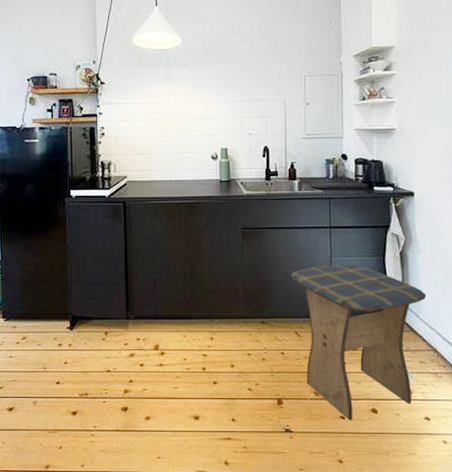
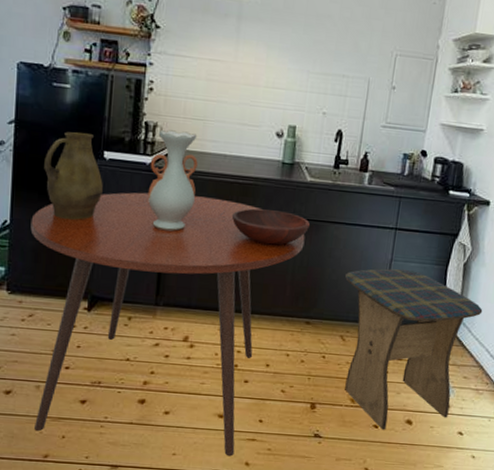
dining table: none [17,219,250,457] -> present [30,192,305,457]
pitcher: none [23,177,72,251] -> present [44,132,103,220]
vase: none [109,165,149,252] -> present [147,130,198,232]
wooden bowl: none [182,223,252,254] -> present [231,208,310,245]

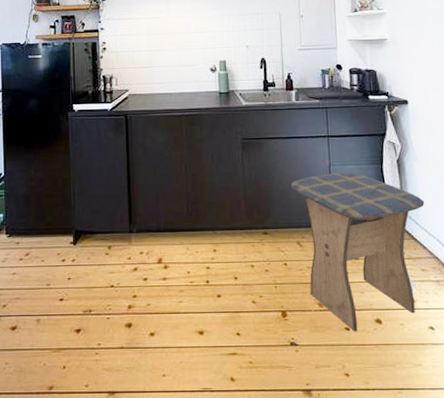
dining table: present [30,192,305,457] -> none [20,131,250,373]
pitcher: present [44,132,103,220] -> none [27,92,75,166]
vase: present [147,130,198,232] -> none [111,79,151,165]
wooden bowl: present [231,208,310,245] -> none [183,134,251,166]

